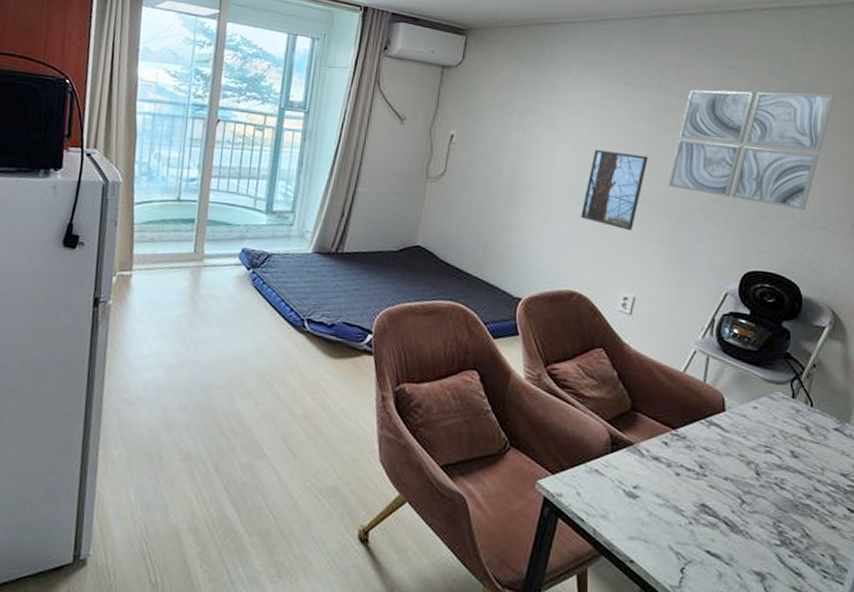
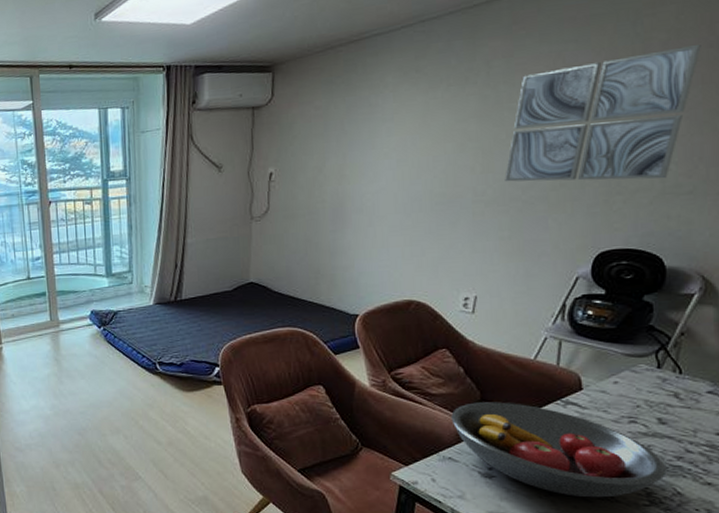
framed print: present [581,149,648,231] -> none [412,155,480,233]
fruit bowl: none [601,411,797,533] -> present [451,402,667,498]

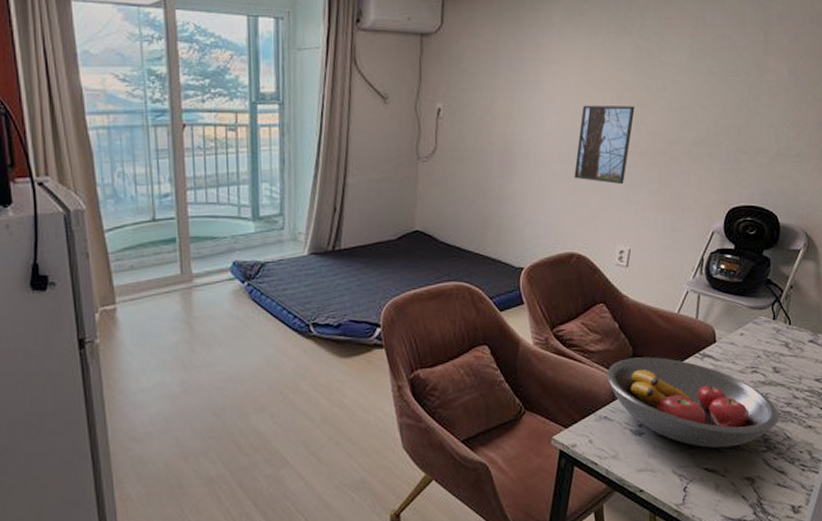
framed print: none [412,155,480,233] -> present [574,105,635,185]
wall art: present [505,43,701,182] -> none [655,18,806,141]

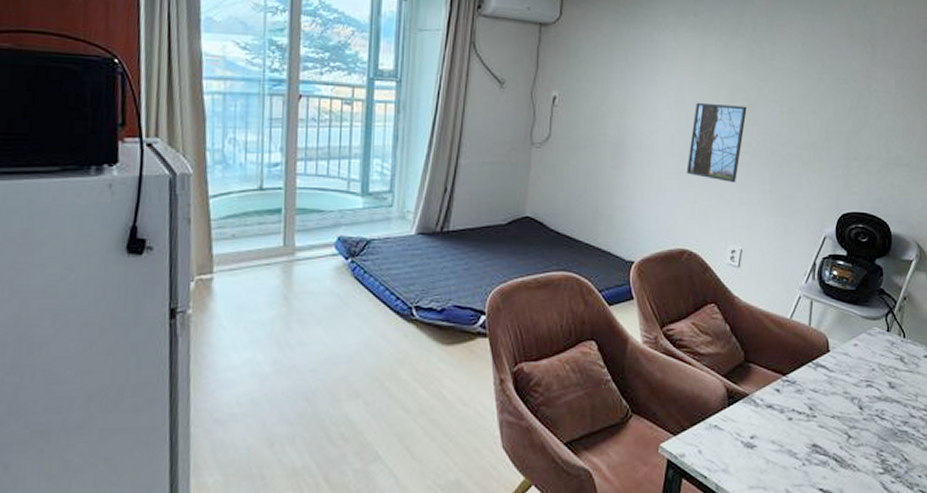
fruit bowl: present [607,357,780,448] -> none [718,363,896,467]

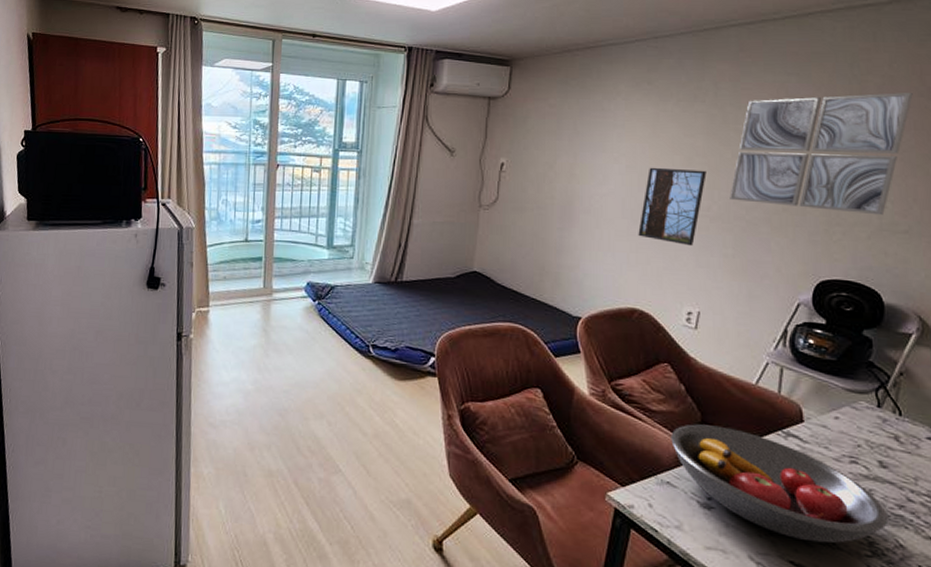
fruit bowl: none [718,363,896,467] -> present [671,424,889,543]
wall art: none [767,33,912,150] -> present [730,92,913,216]

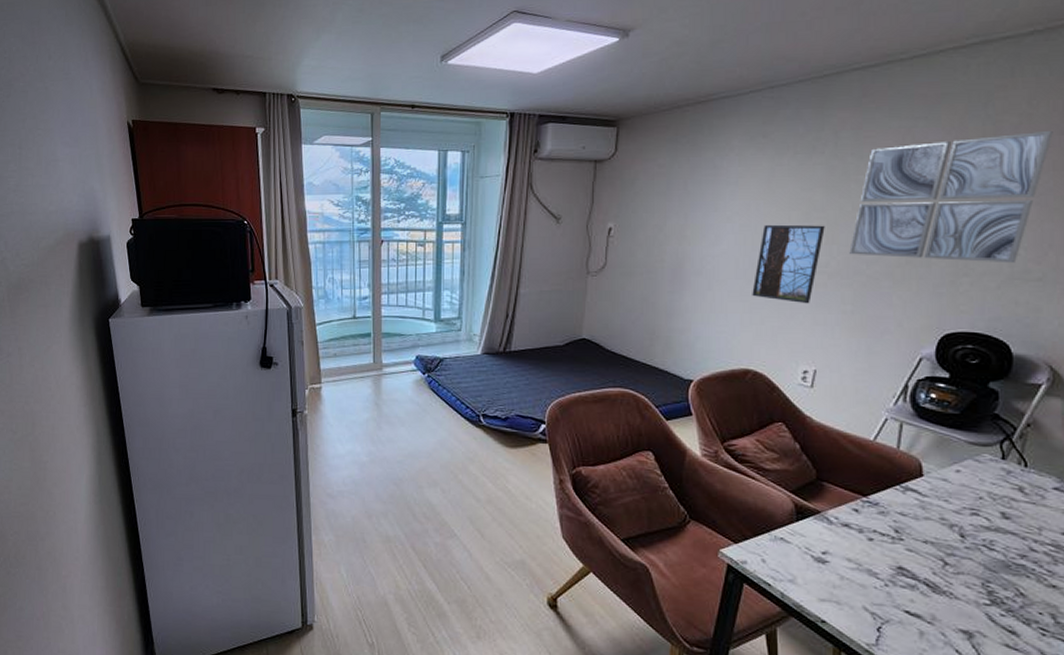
fruit bowl: present [671,424,889,543] -> none [785,481,1010,593]

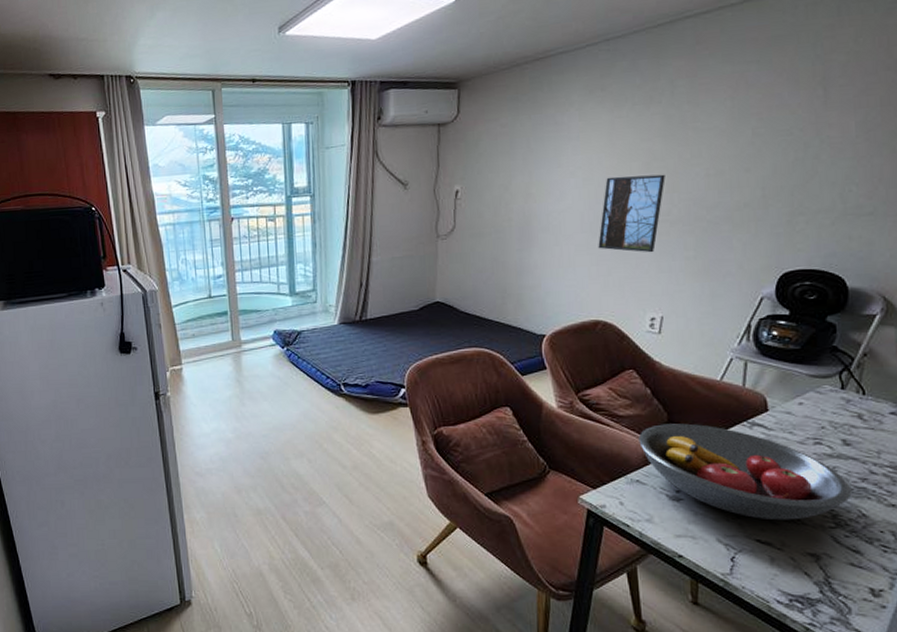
fruit bowl: none [785,481,1010,593] -> present [638,423,852,521]
wall art: present [849,130,1053,264] -> none [689,66,880,202]

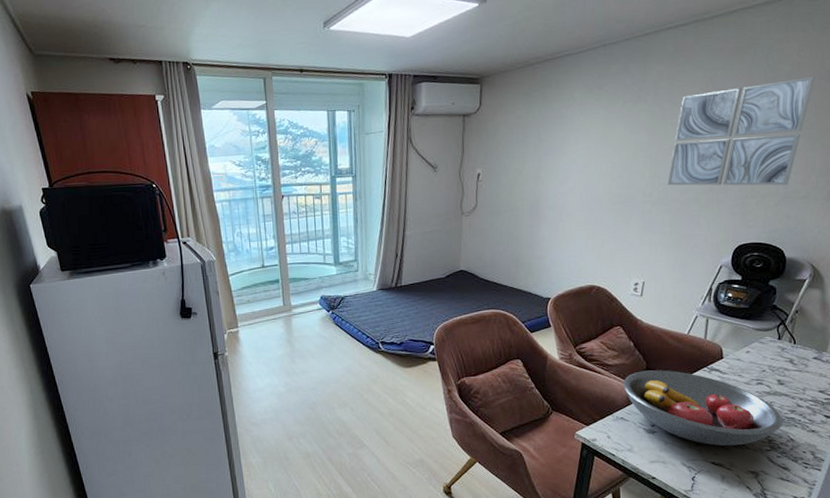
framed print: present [598,174,665,253] -> none [594,162,649,229]
wall art: none [689,66,880,202] -> present [667,76,815,186]

